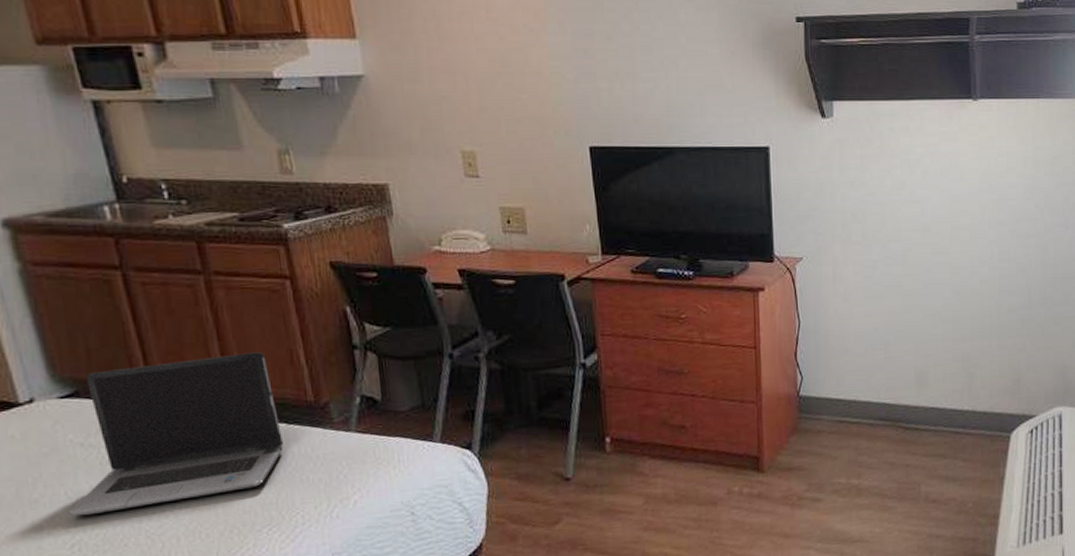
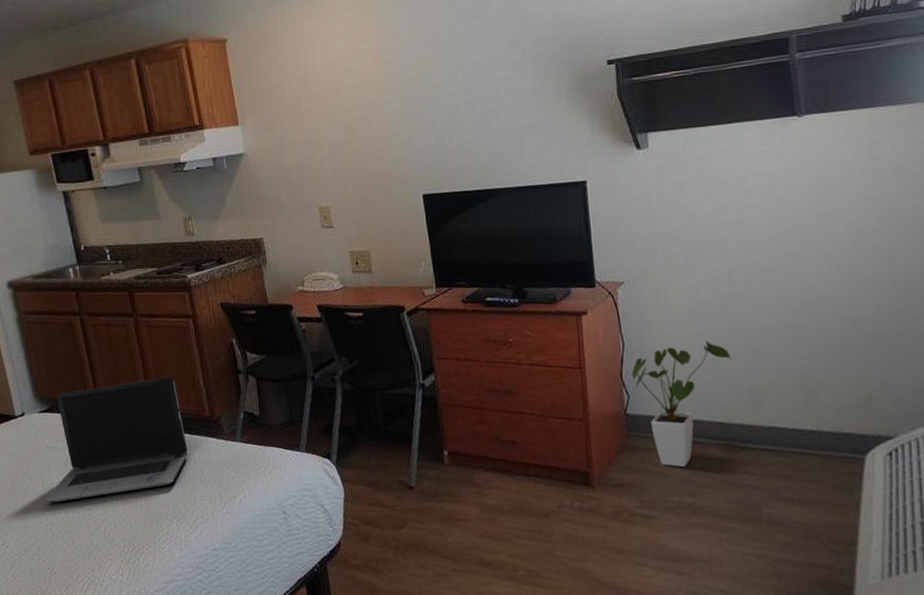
house plant: none [806,322,900,449] -> present [631,341,731,467]

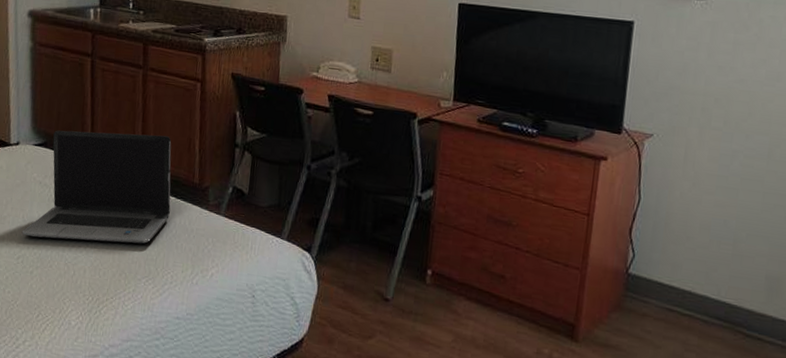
house plant: present [631,341,731,467] -> none [641,213,754,341]

